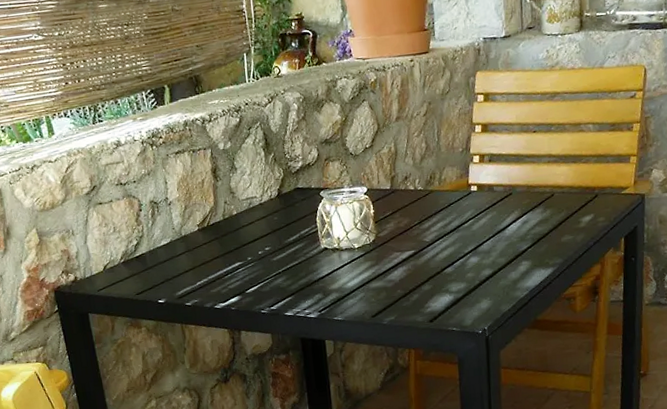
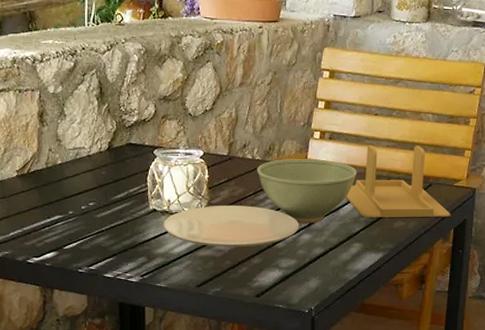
plate: none [335,235,466,278] -> present [163,205,300,247]
bowl: none [420,182,520,247] -> present [257,159,358,223]
napkin holder: none [510,157,620,235] -> present [345,145,451,218]

